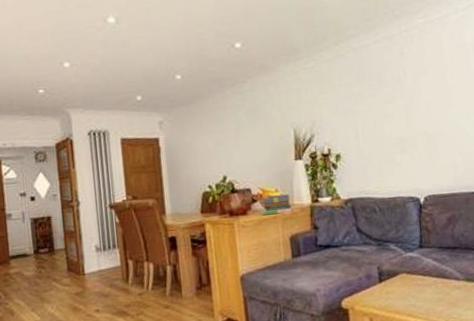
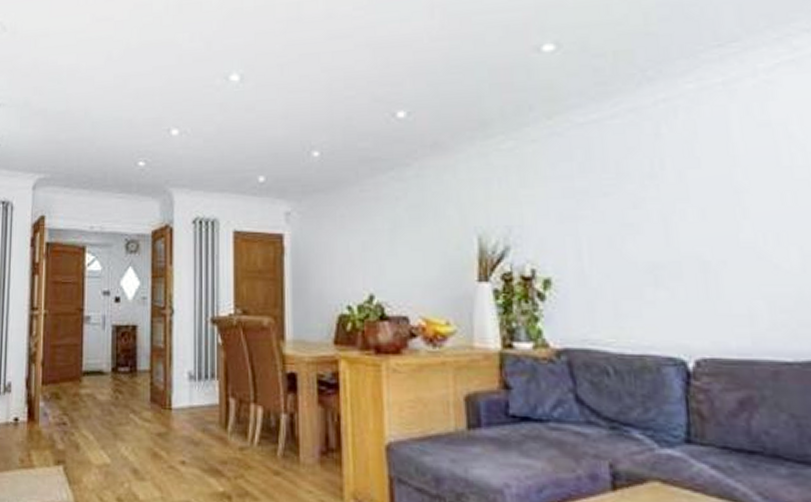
books: present [259,194,292,216] -> none [419,331,470,359]

